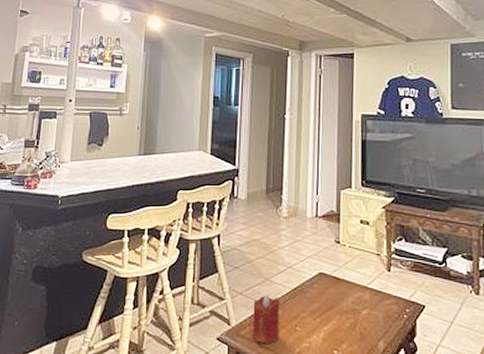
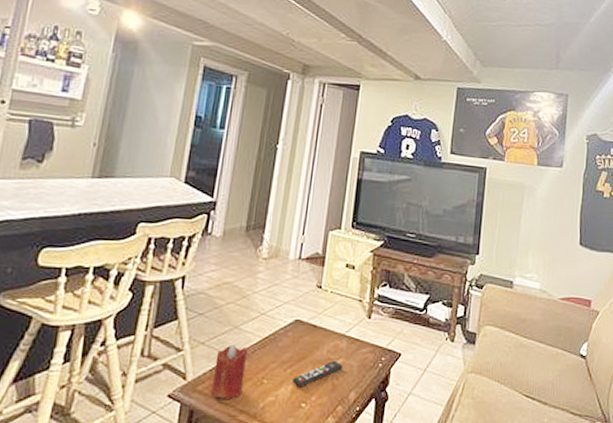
remote control: none [323,311,369,336] -> present [292,360,343,388]

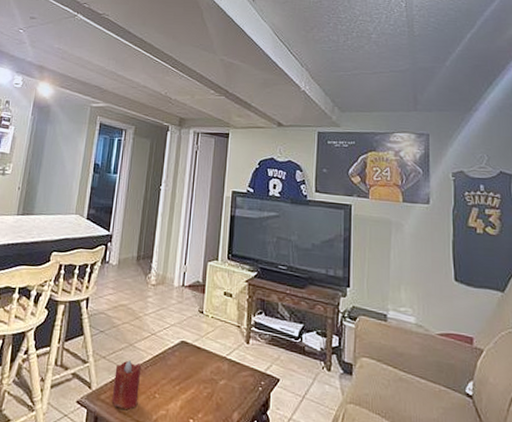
remote control: present [292,360,343,388] -> none [181,381,225,404]

